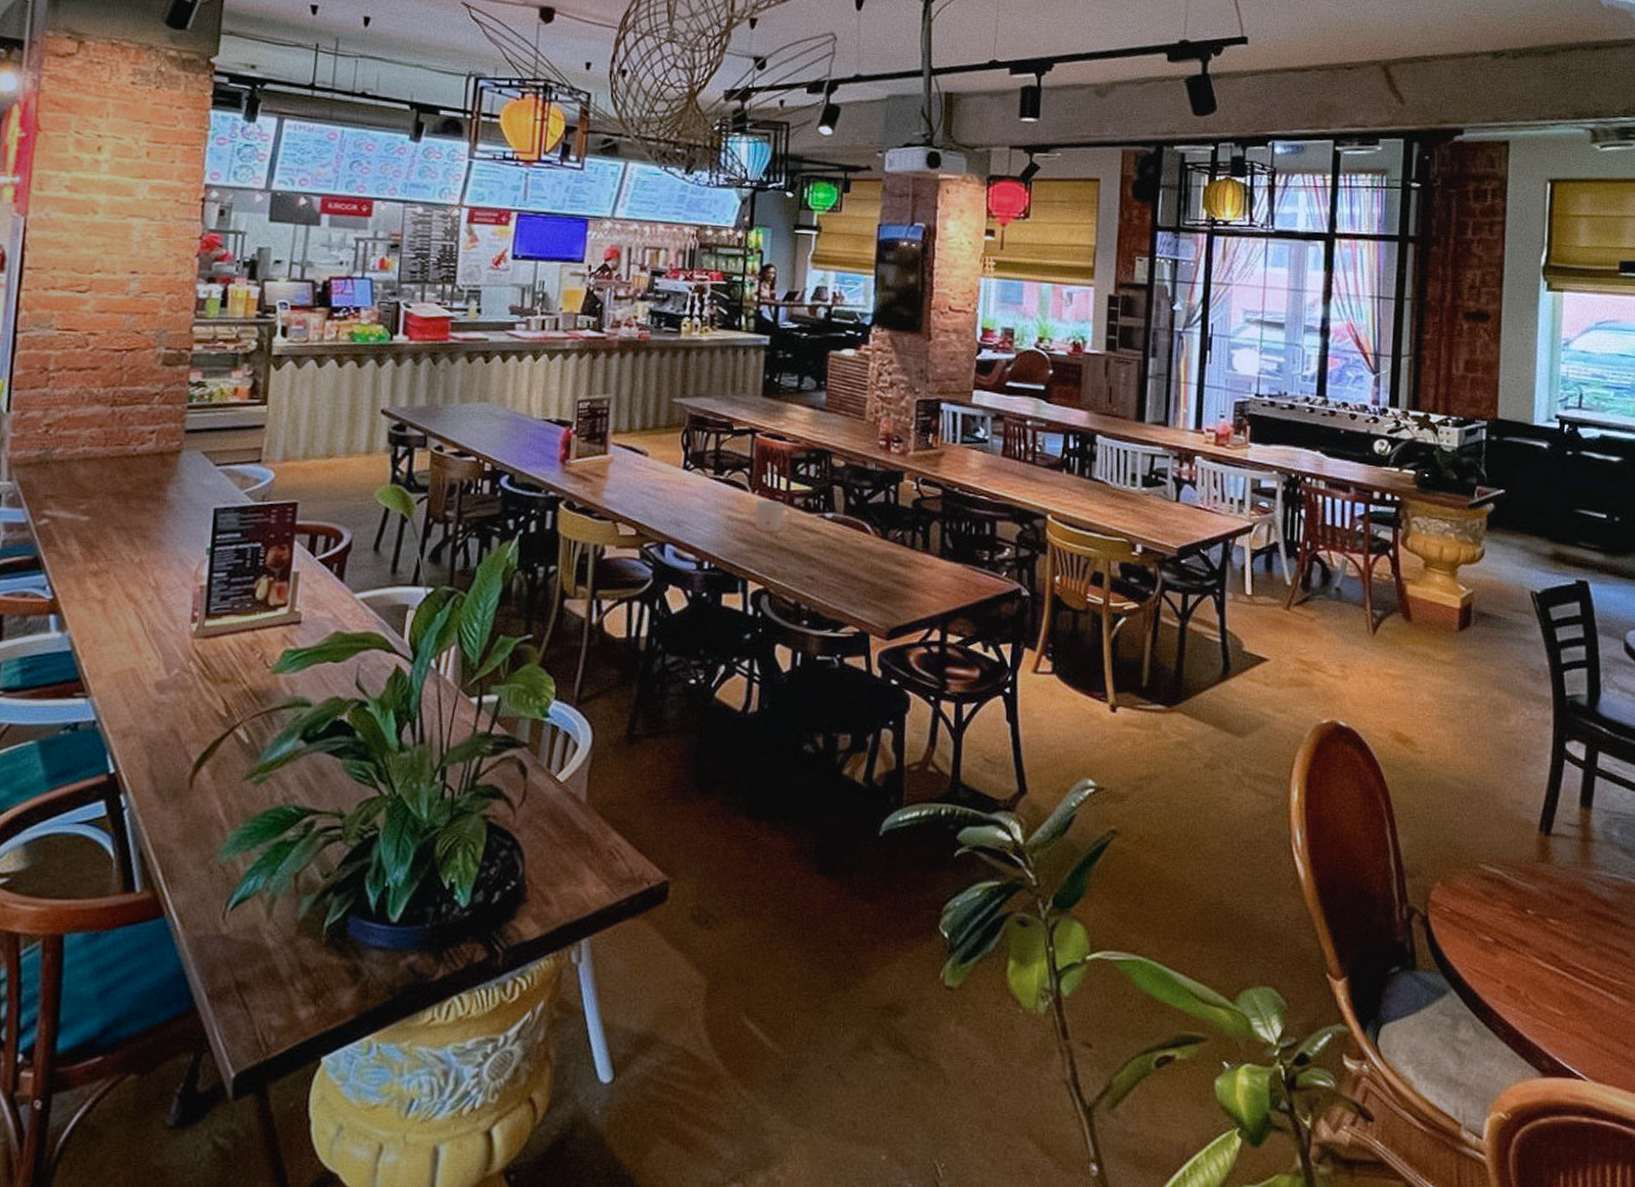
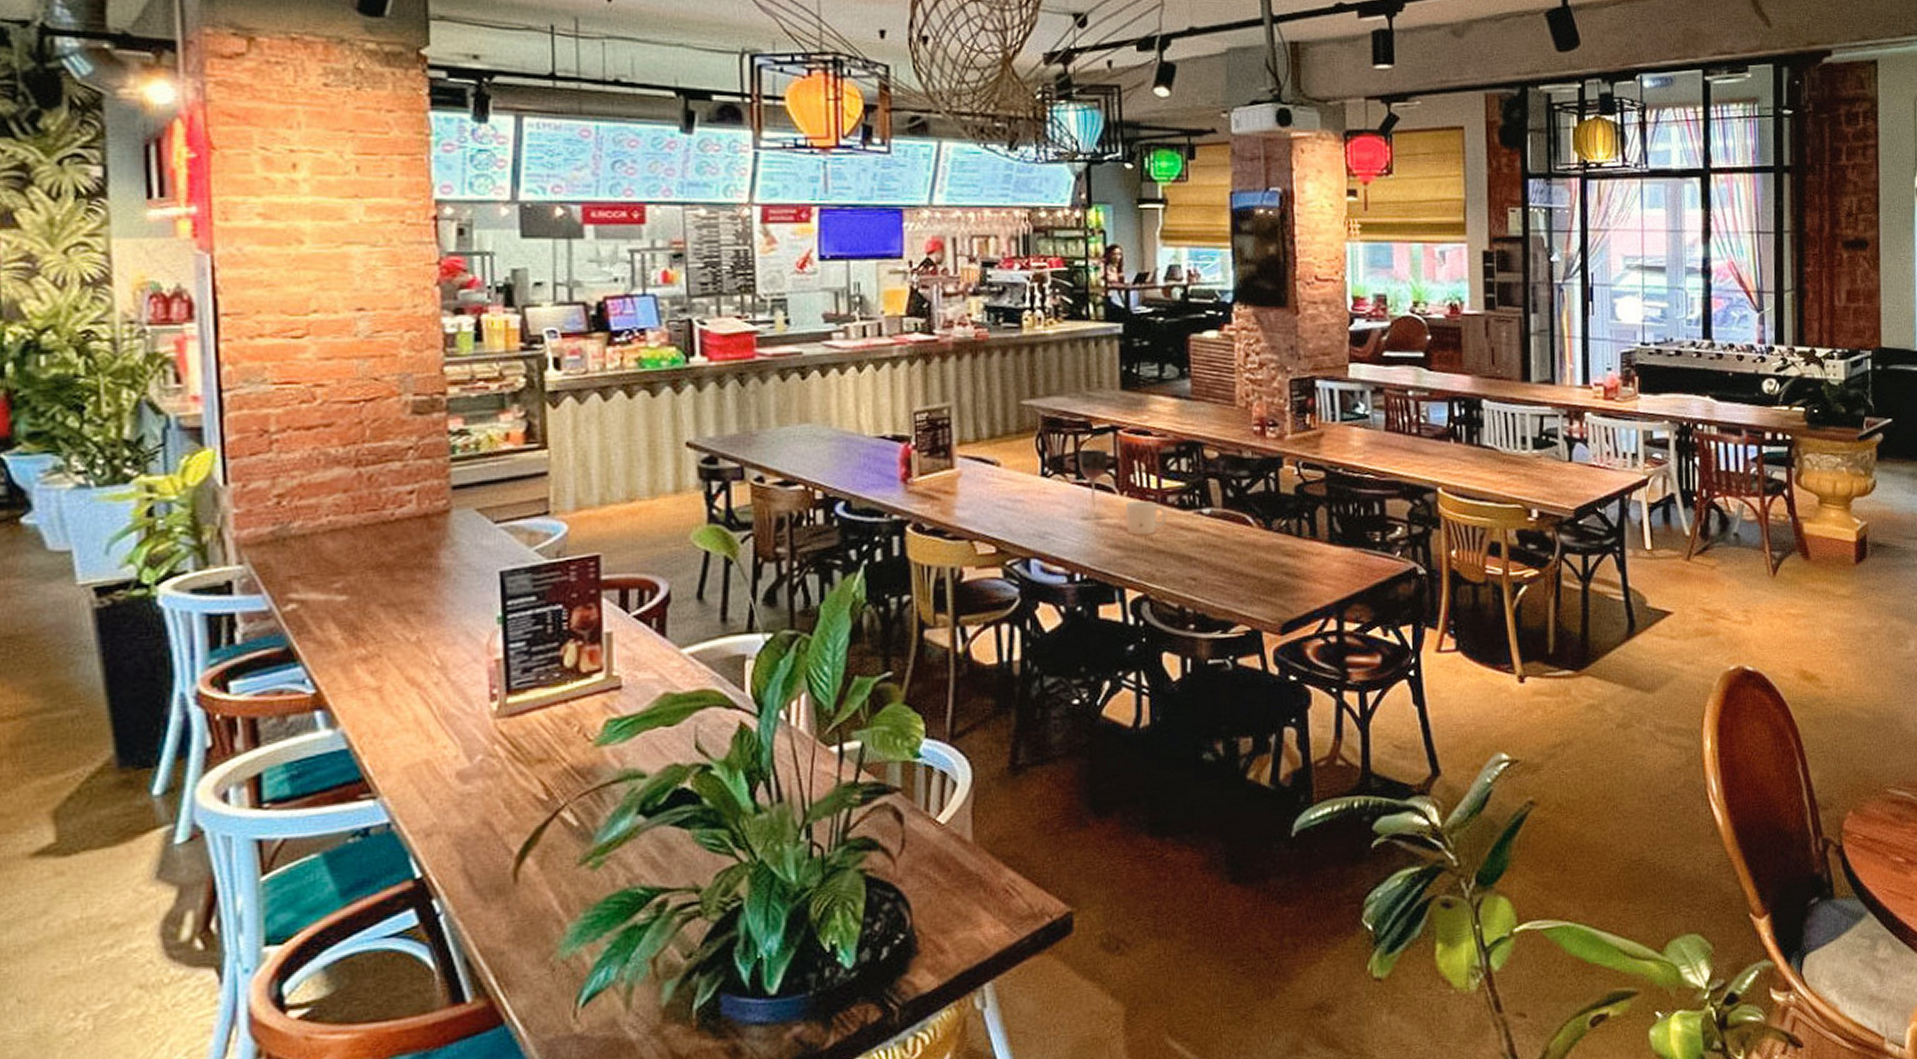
wineglass: none [713,448,745,515] -> present [1078,450,1108,521]

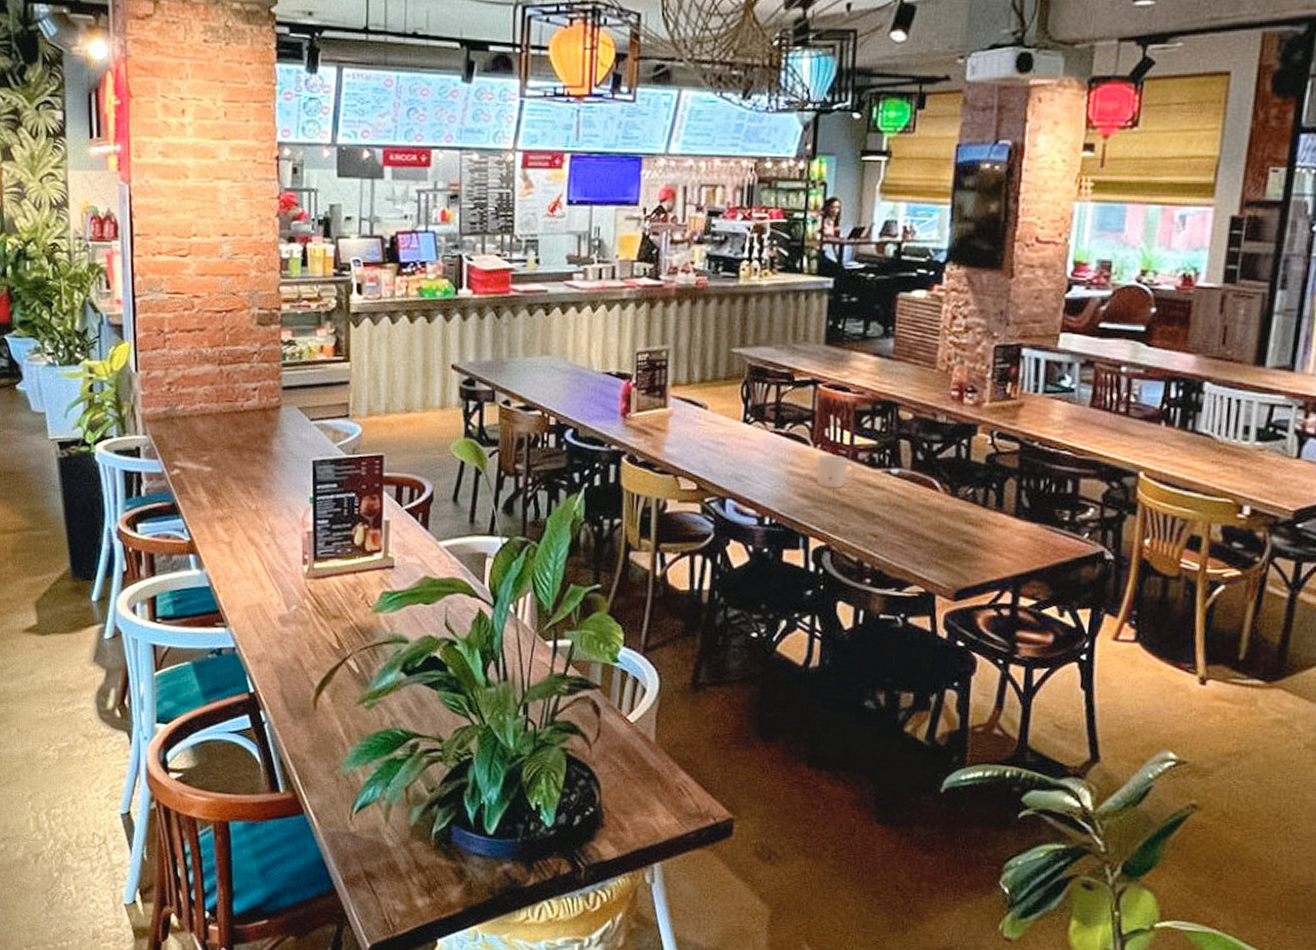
wineglass: present [1078,450,1108,521] -> none [774,401,806,470]

